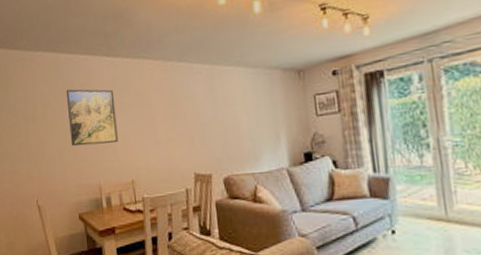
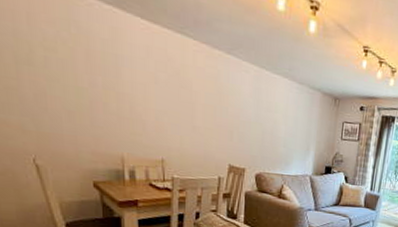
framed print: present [66,89,118,147] -> none [81,40,149,118]

